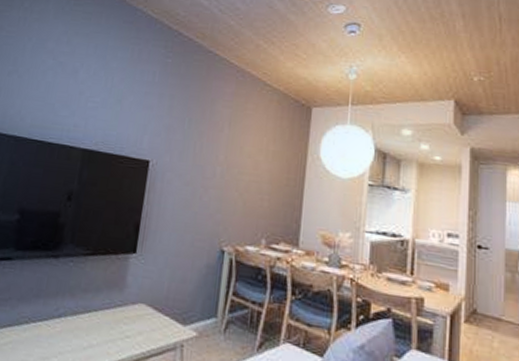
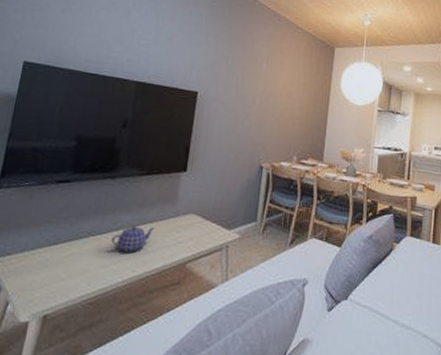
teapot: none [52,313,100,344] -> present [111,226,155,252]

